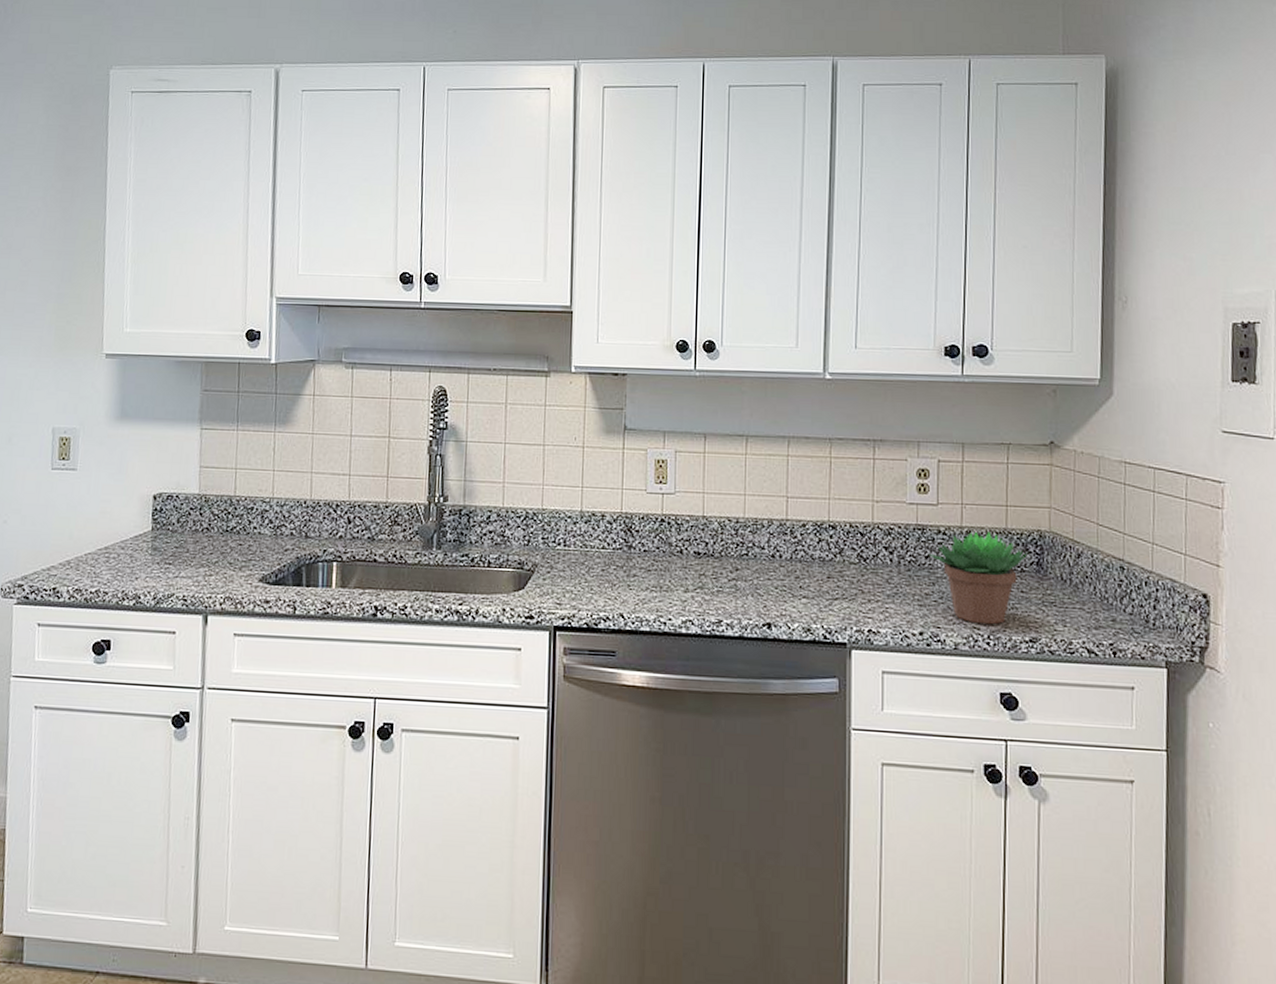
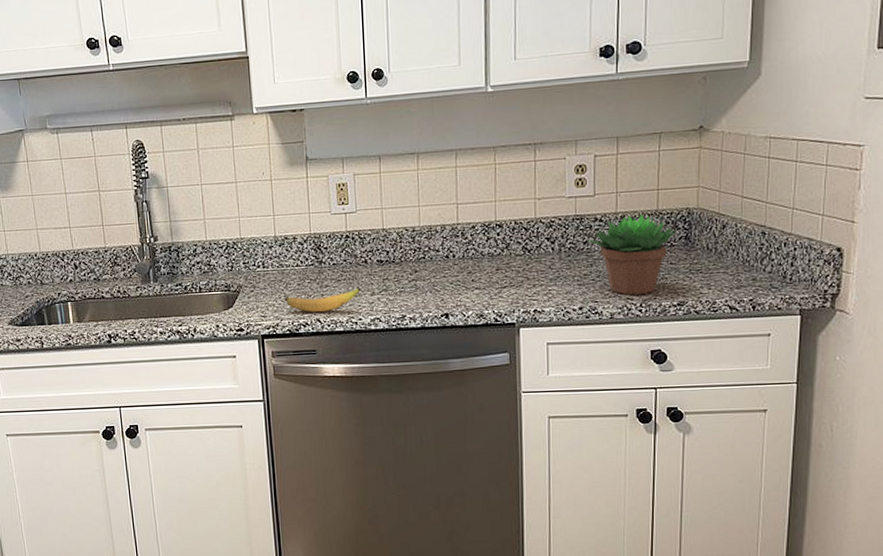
banana: none [585,581,673,606] -> present [284,288,361,313]

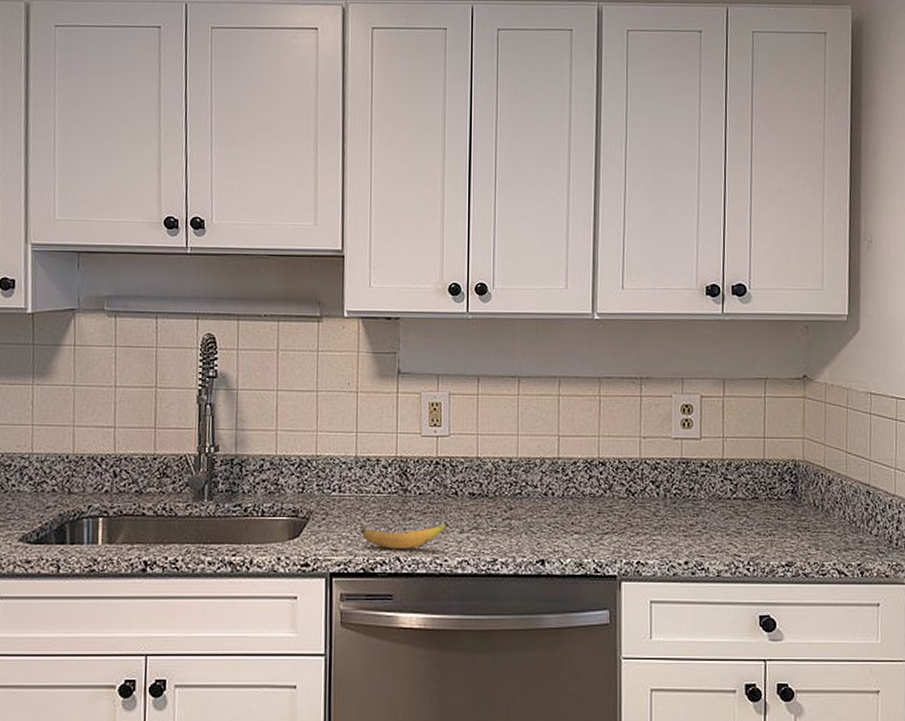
succulent plant: present [587,214,677,295] -> none [693,463,783,552]

